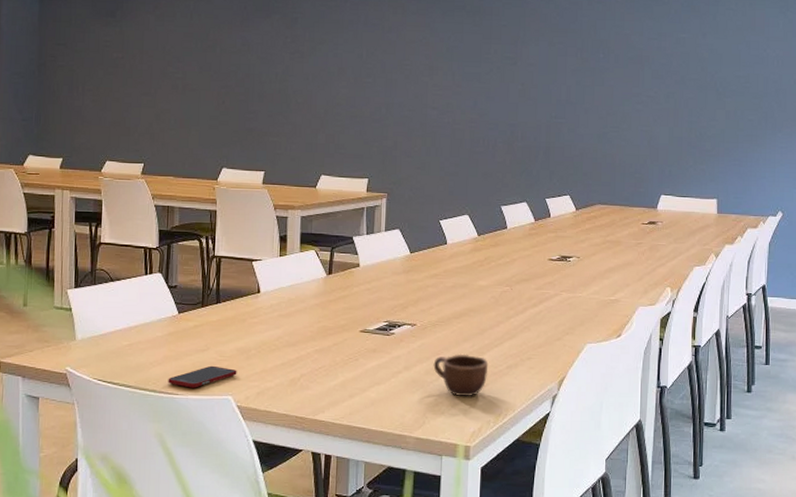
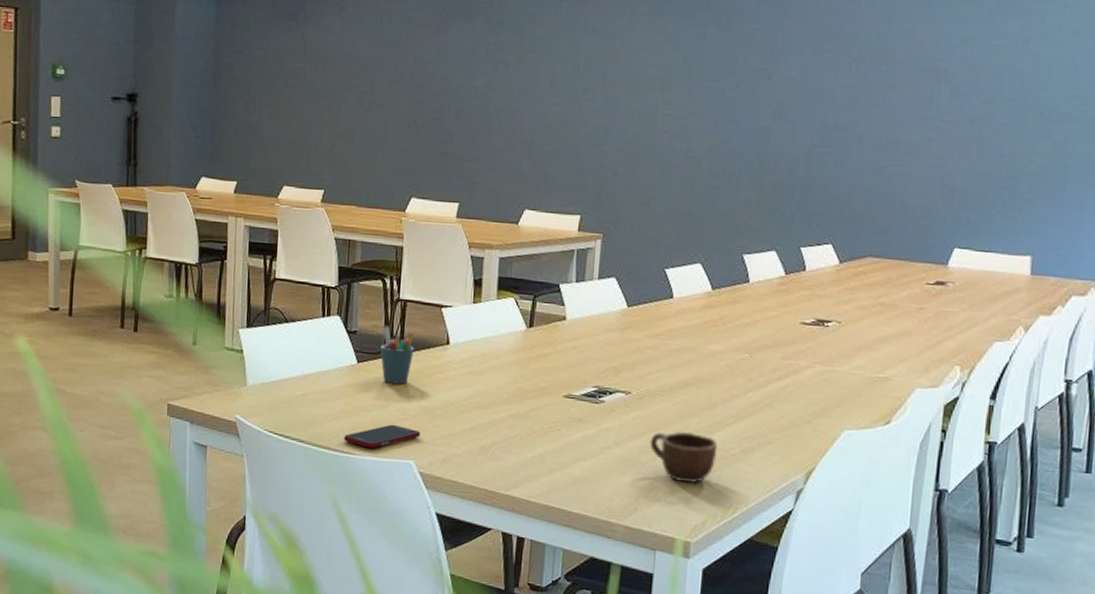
pen holder: none [198,280,229,330] -> present [380,326,414,385]

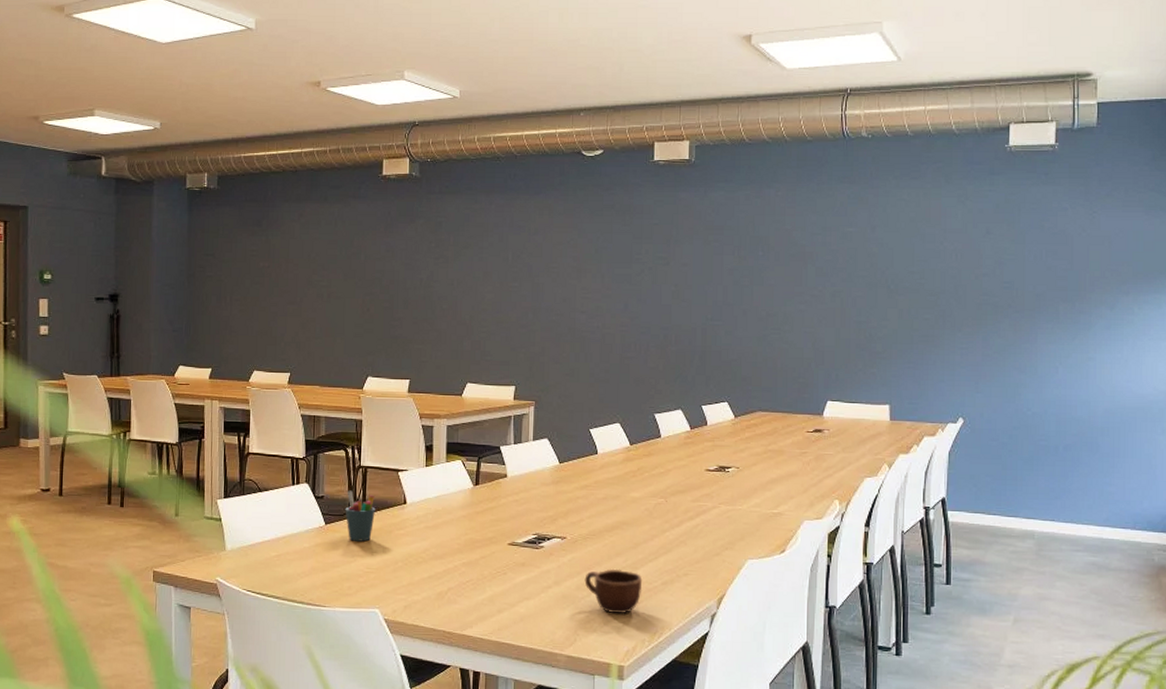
cell phone: present [344,424,421,449] -> none [315,577,384,600]

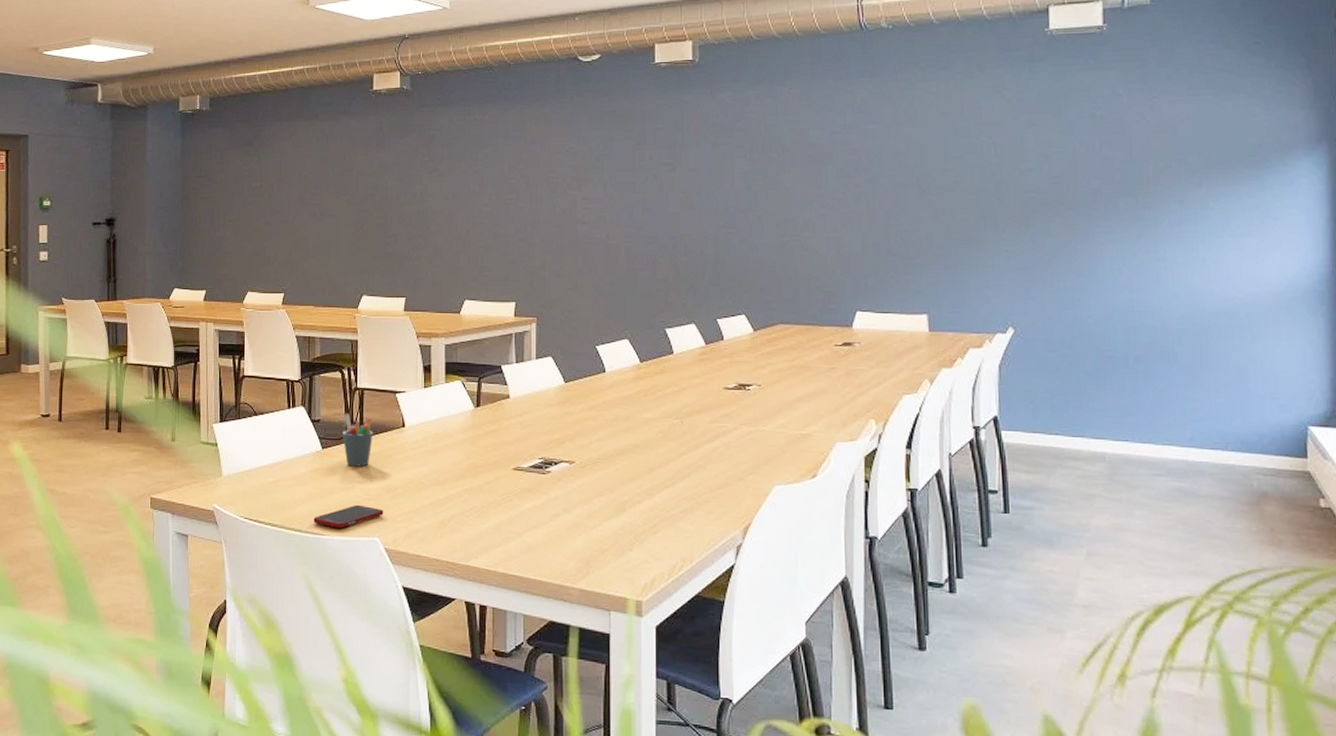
cell phone: none [315,577,384,600] -> present [313,504,384,529]
mug: present [584,568,643,613] -> none [596,495,659,544]

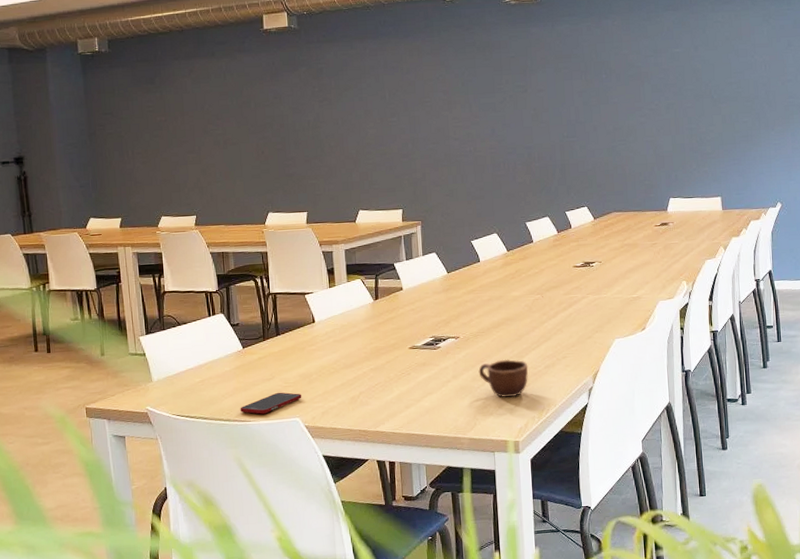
pen holder: present [342,413,373,467] -> none [259,316,288,361]
mug: none [596,495,659,544] -> present [478,359,529,397]

